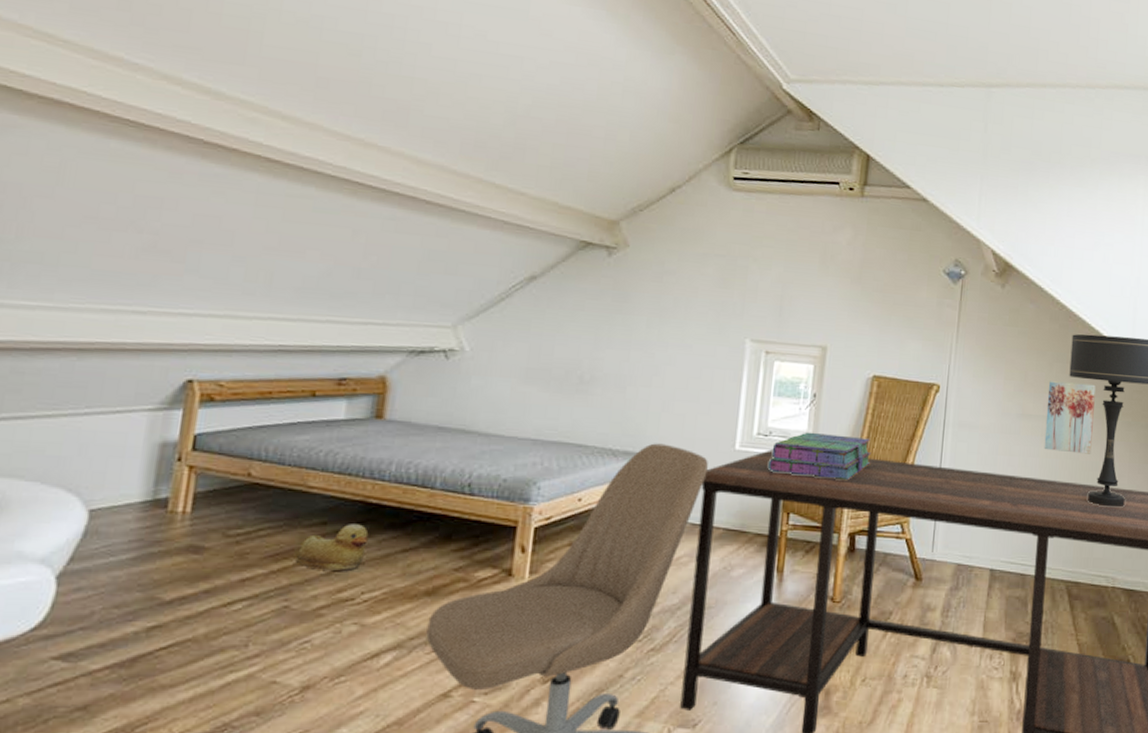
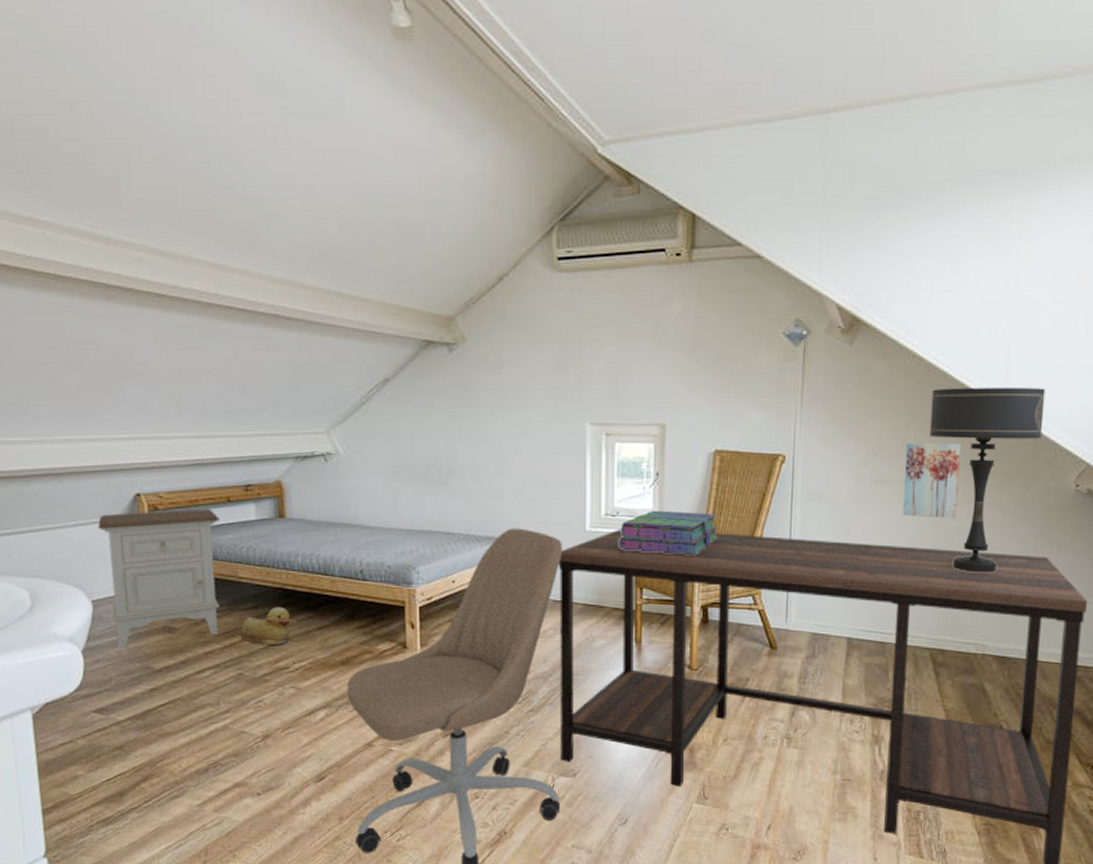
nightstand: none [113,402,297,572] -> present [97,508,220,648]

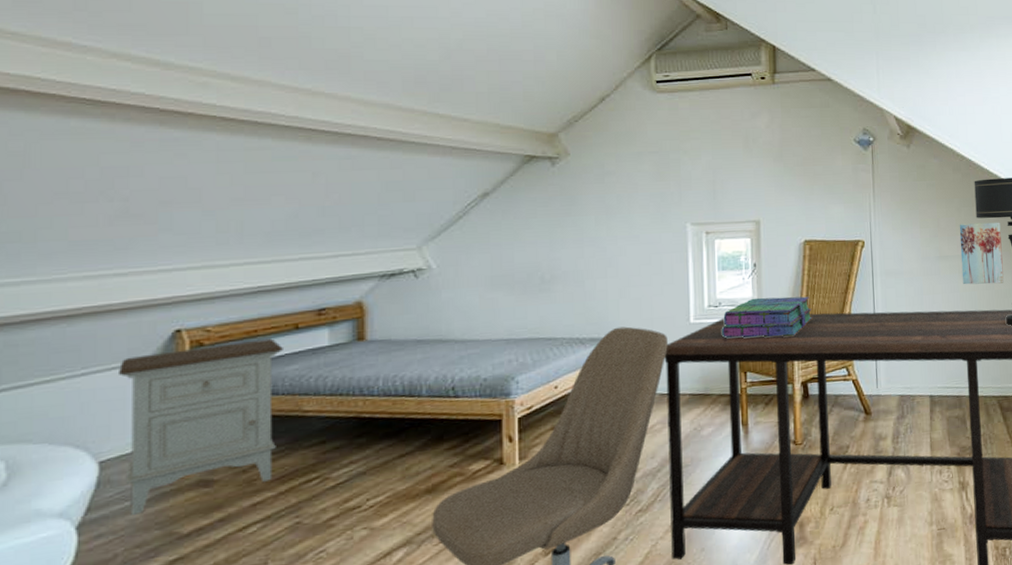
rubber duck: present [240,607,291,645] -> none [300,438,366,486]

